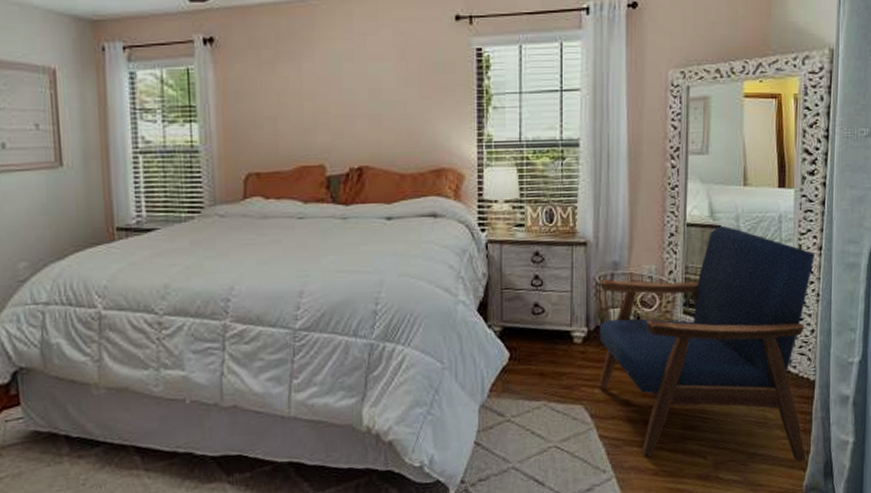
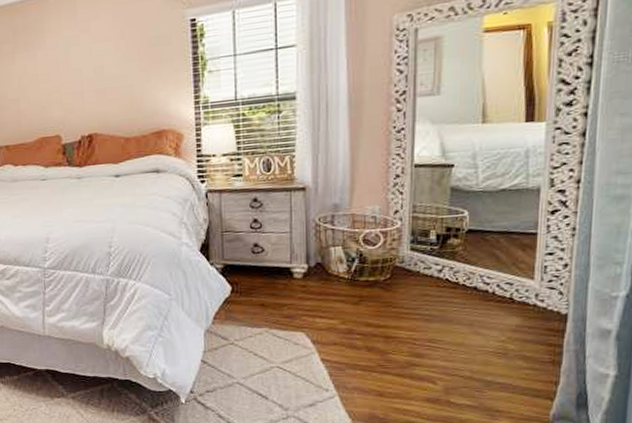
armchair: present [599,225,815,462] -> none [319,164,571,392]

